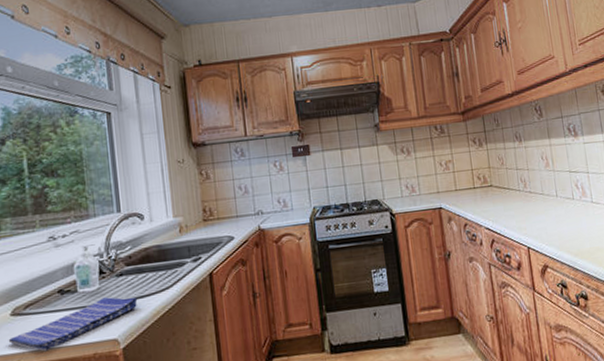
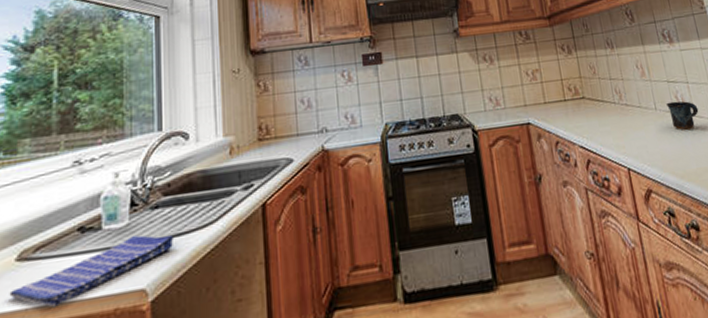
mug: none [567,189,596,215] -> present [666,101,699,130]

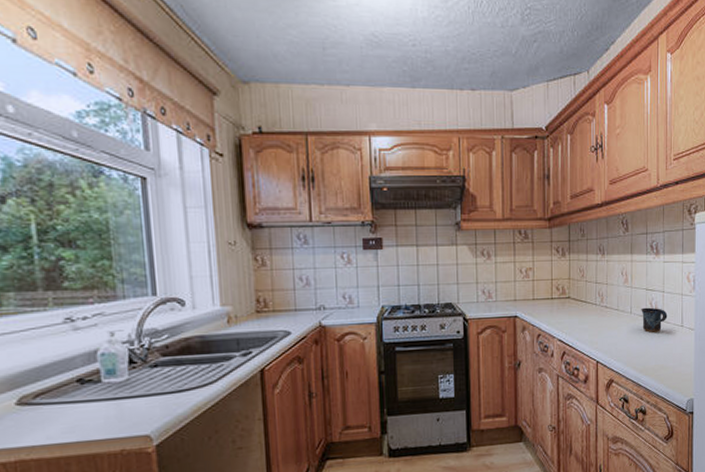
dish towel: present [9,235,174,308] -> none [13,389,175,446]

